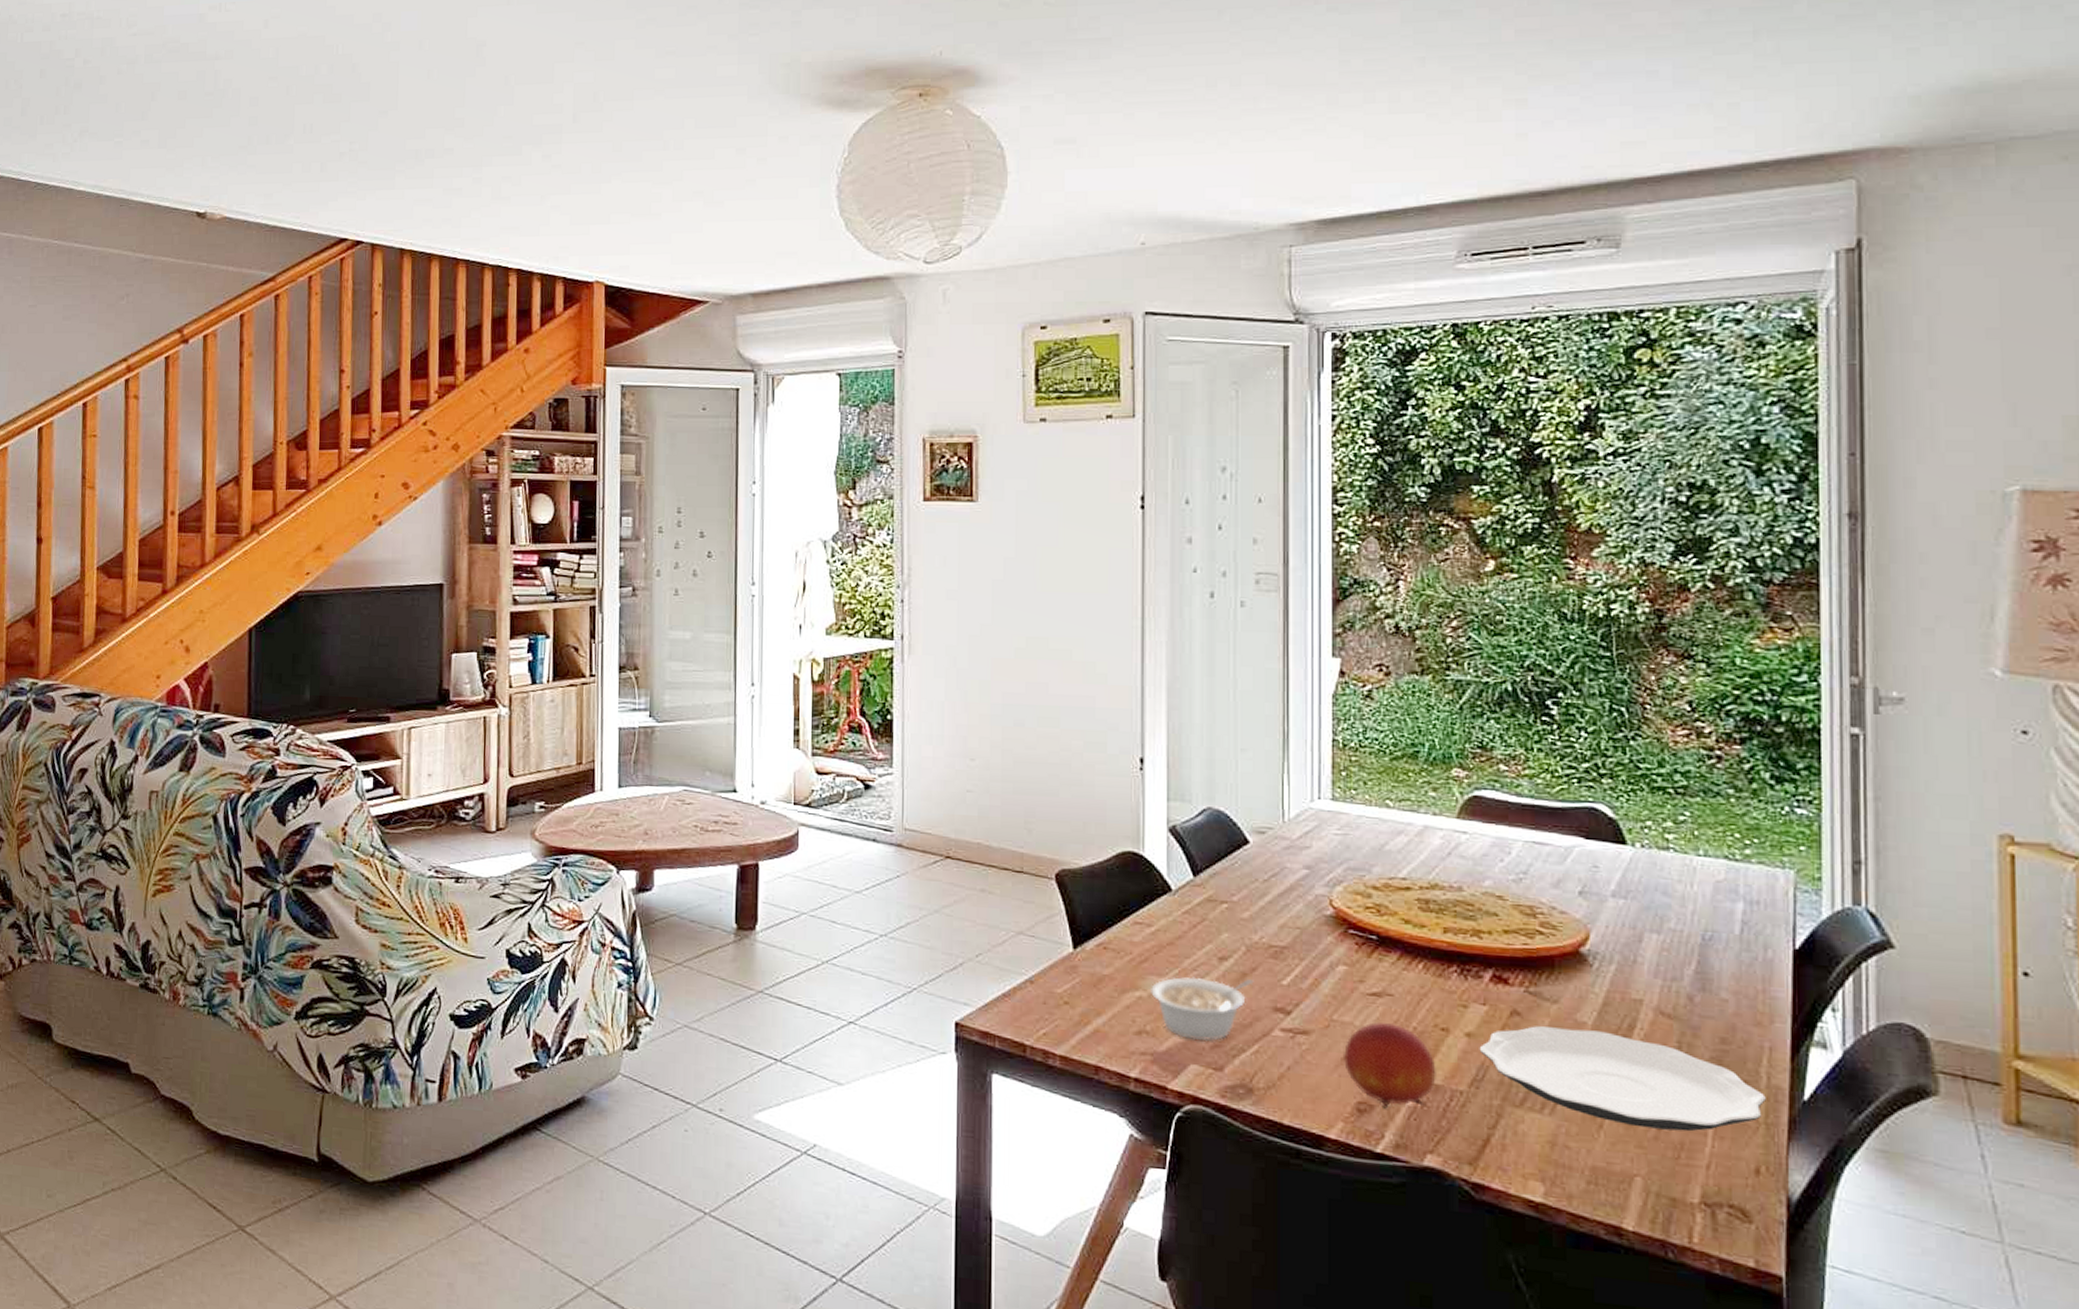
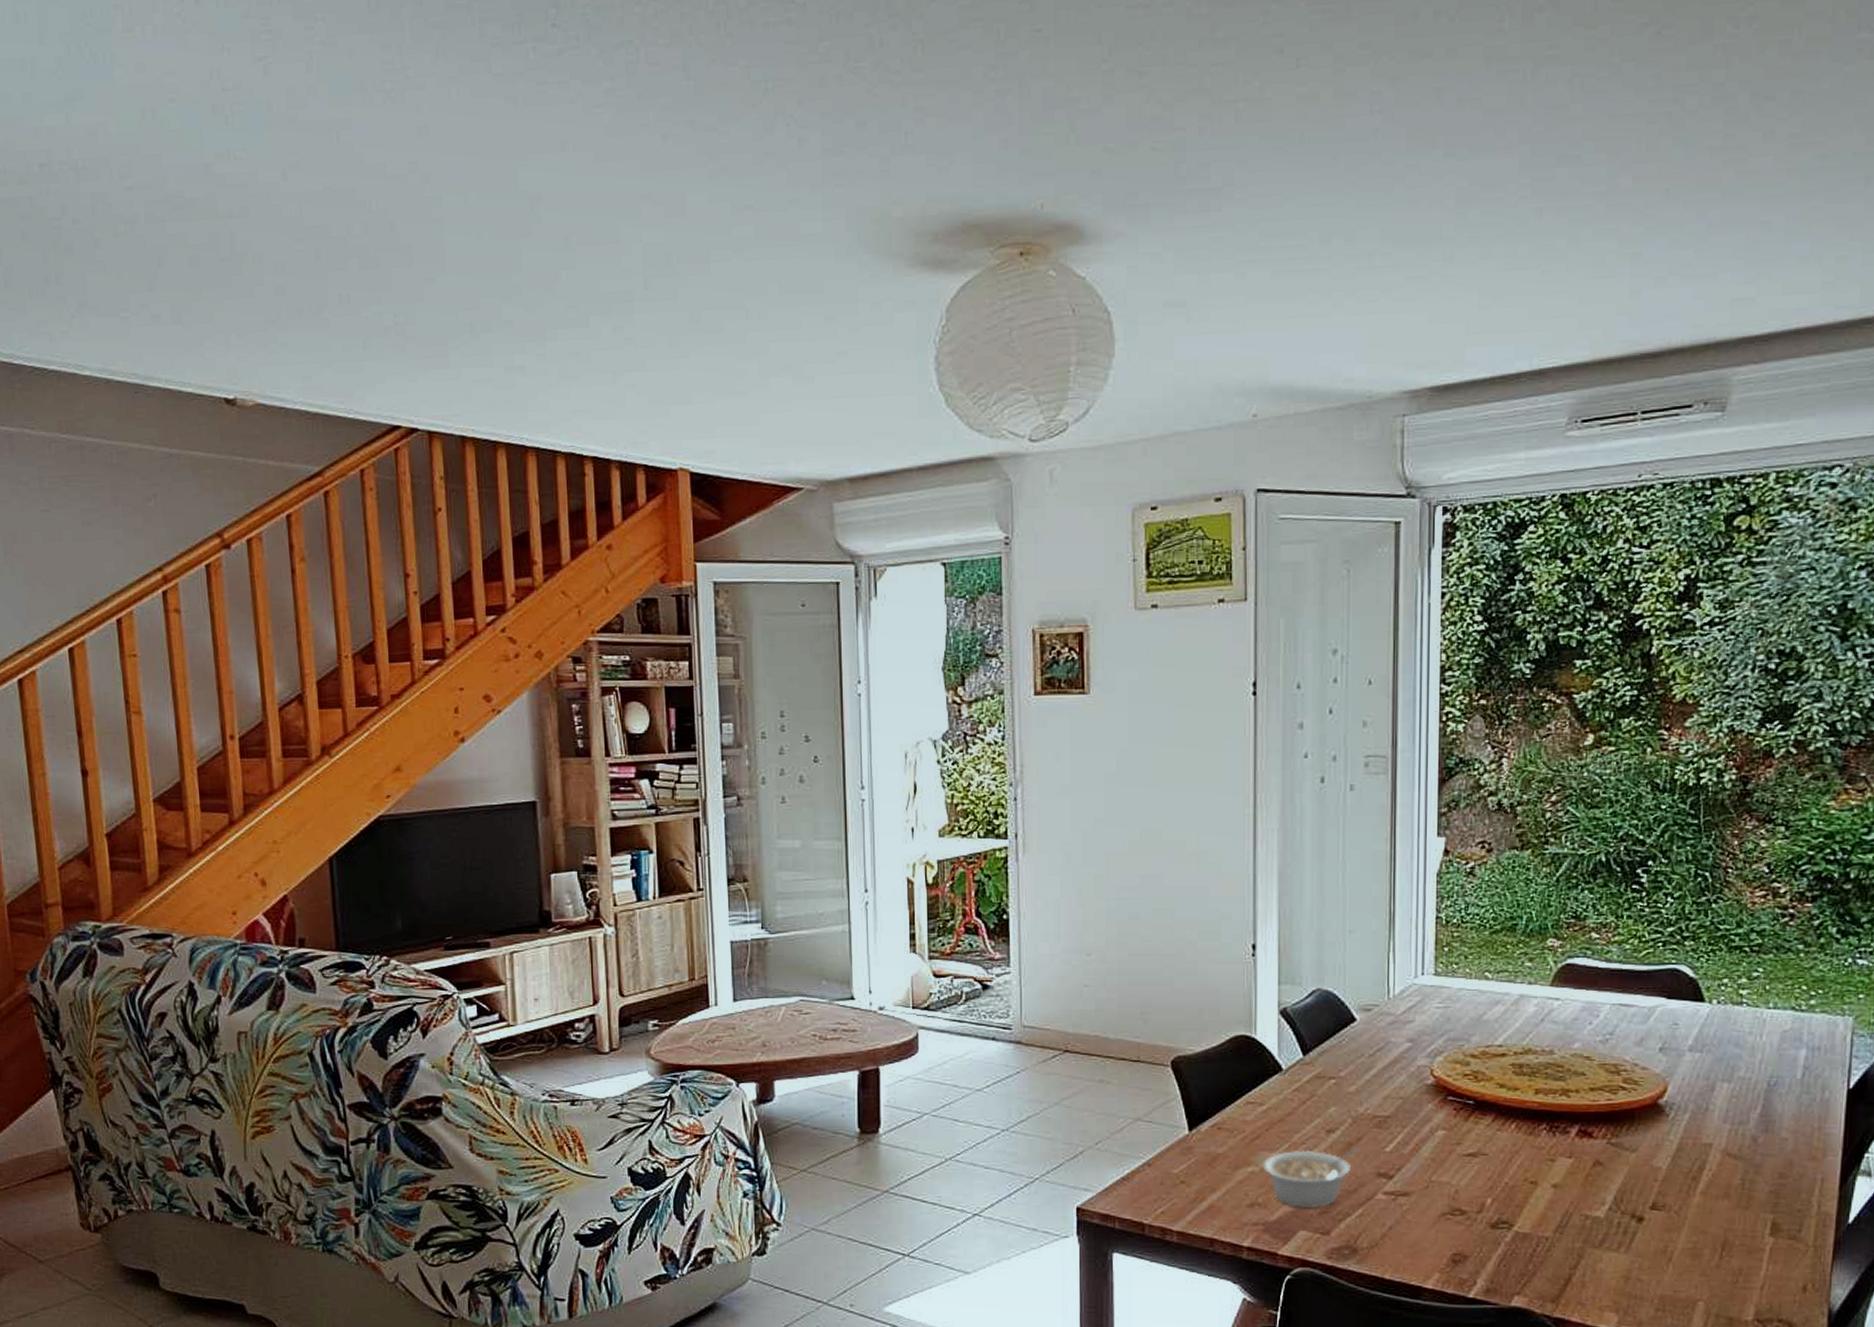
fruit: present [1344,1021,1436,1109] -> none [1441,1179,1525,1258]
plate: present [1479,1026,1766,1132] -> none [1564,1174,1816,1258]

